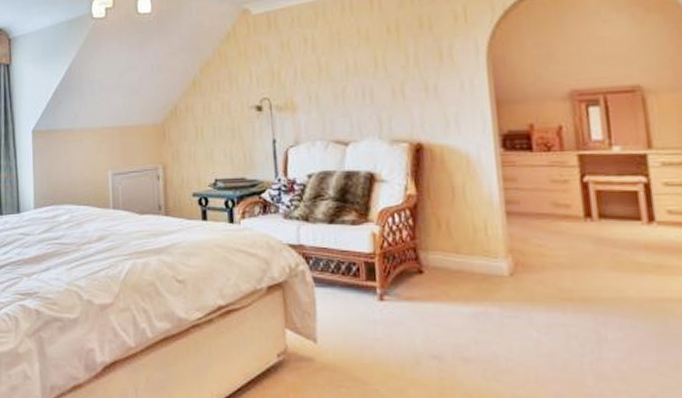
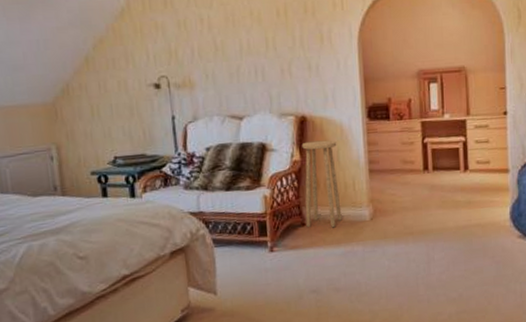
stool: none [417,172,471,280] -> present [302,140,342,228]

